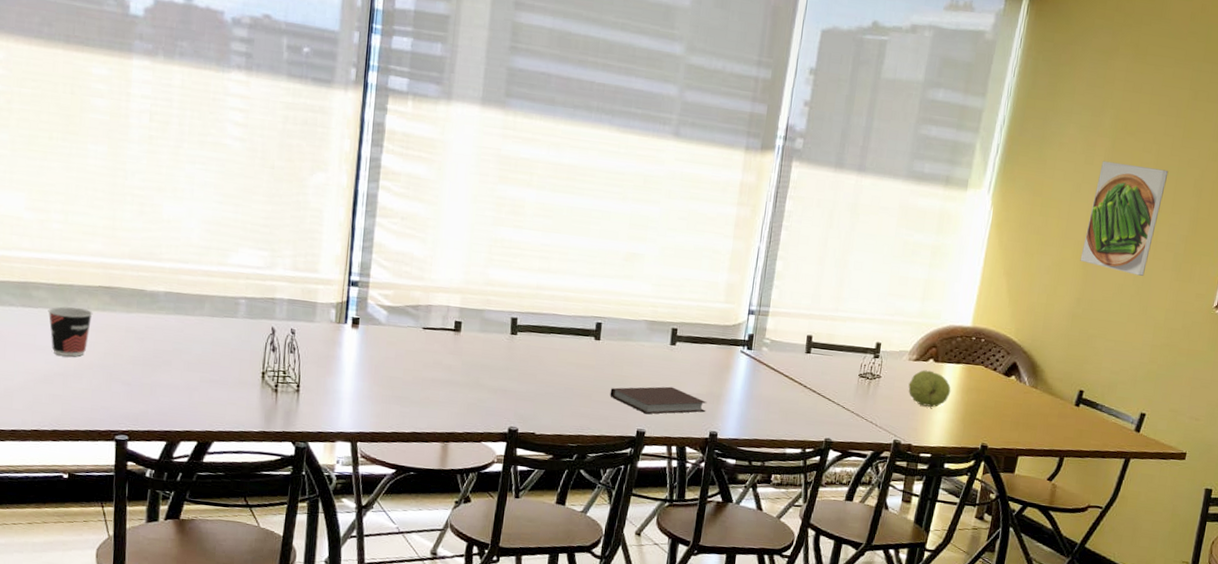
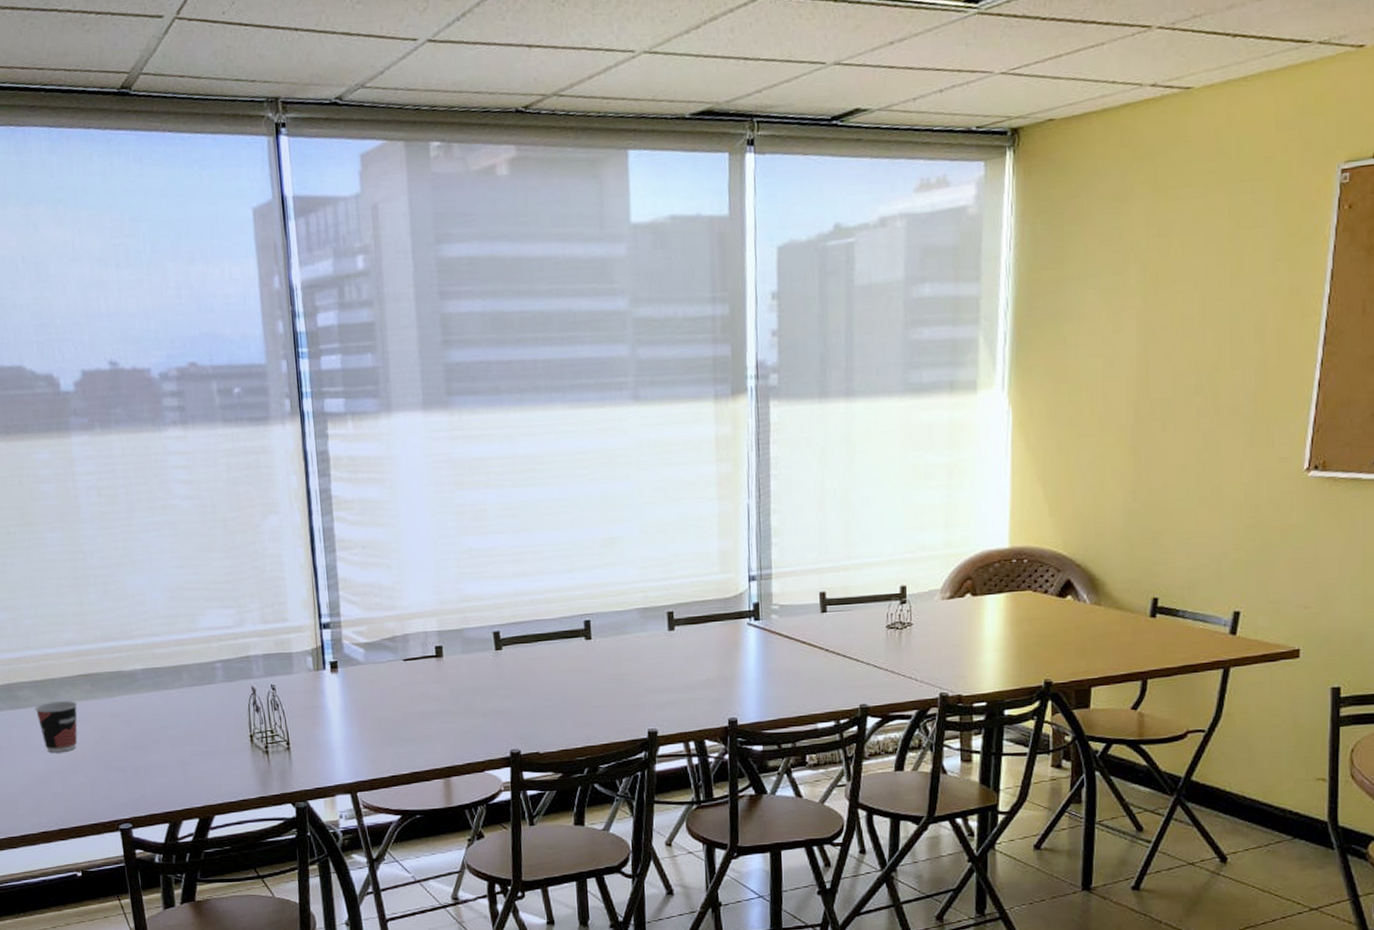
notebook: present [610,386,707,414] -> none [611,676,720,712]
fruit: present [908,370,951,407] -> none [946,606,998,649]
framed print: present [1080,161,1169,276] -> none [1127,319,1220,451]

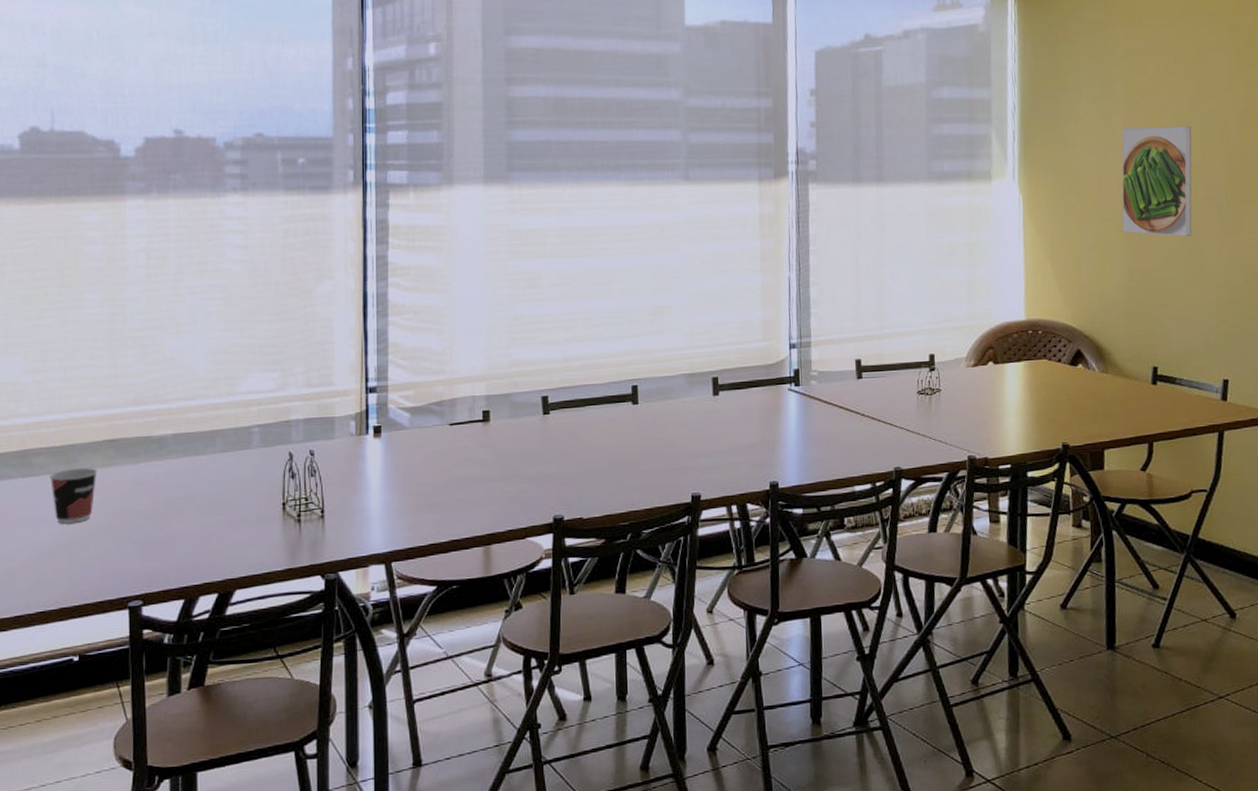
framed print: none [1127,319,1220,451] -> present [1122,126,1192,237]

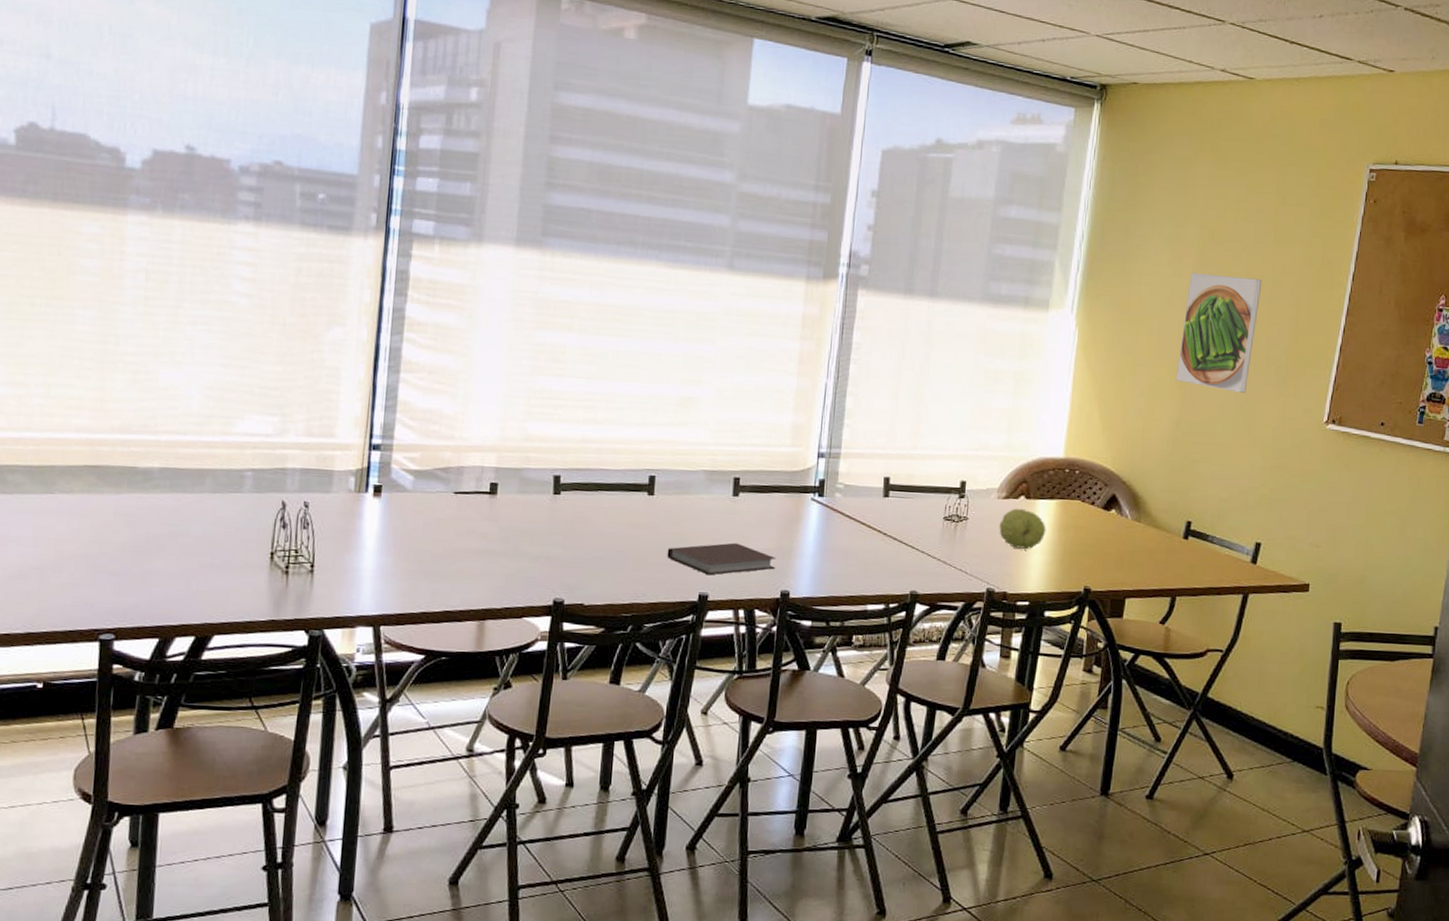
cup: present [49,468,98,524] -> none [24,491,77,547]
notebook: none [657,440,762,476] -> present [667,542,776,575]
fruit: none [972,374,1018,413] -> present [999,508,1046,549]

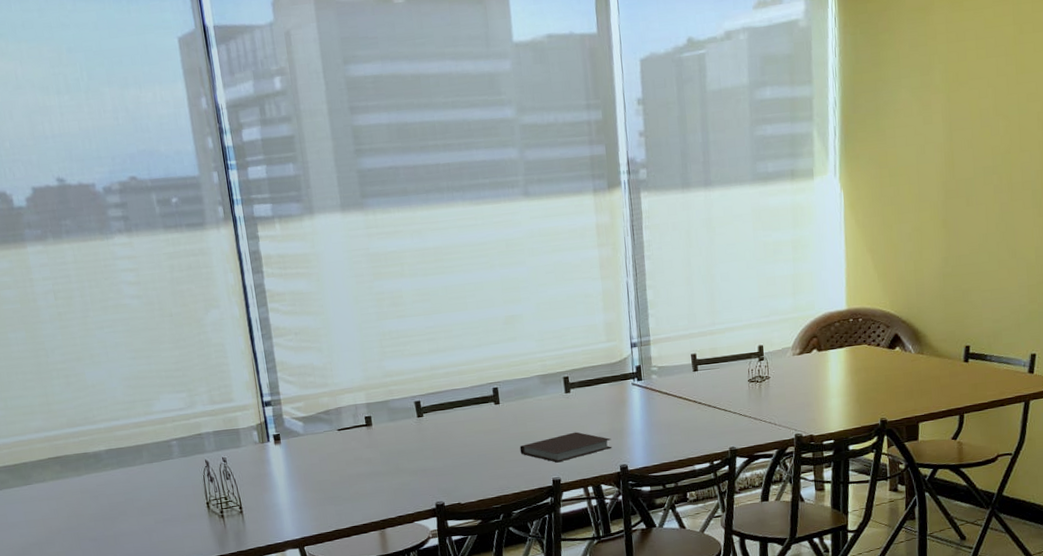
fruit: present [999,508,1046,549] -> none [798,360,840,396]
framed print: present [1176,272,1262,393] -> none [939,110,1010,222]

